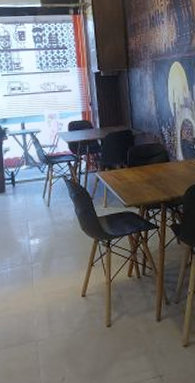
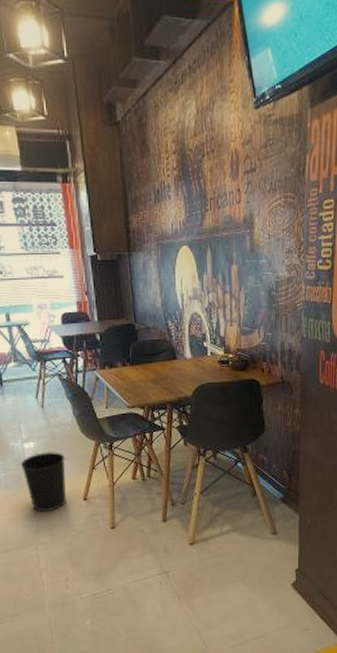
wastebasket: none [26,248,67,308] -> present [20,452,66,512]

